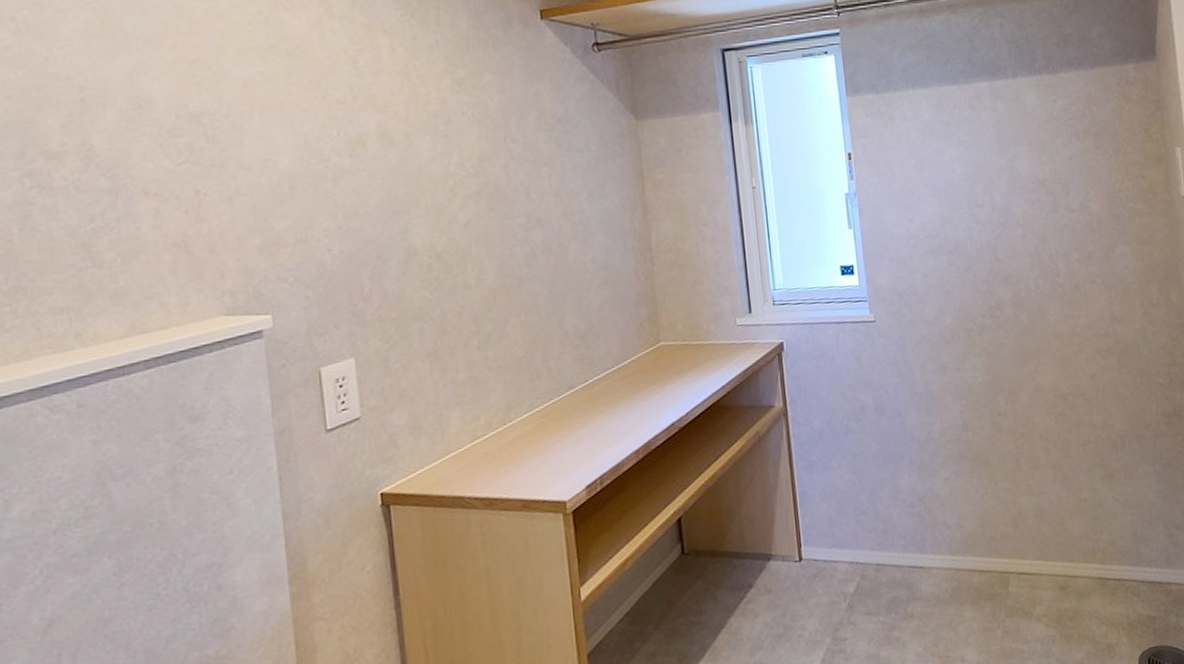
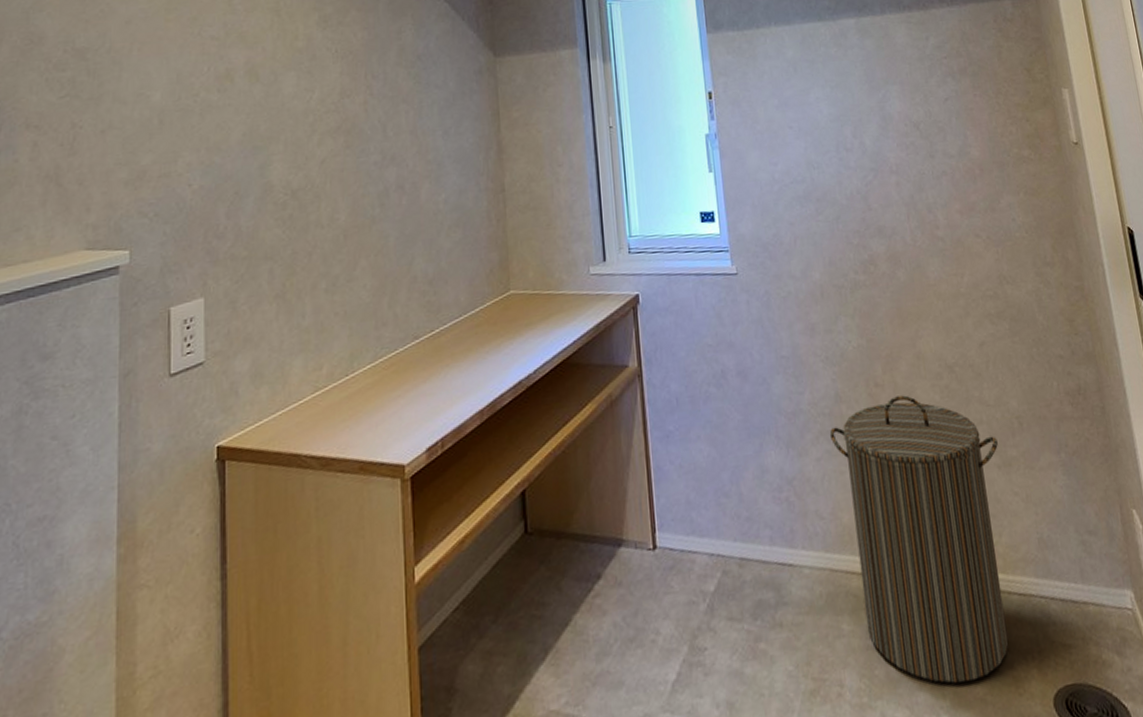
laundry hamper: none [957,422,1104,653] -> present [829,395,1009,684]

